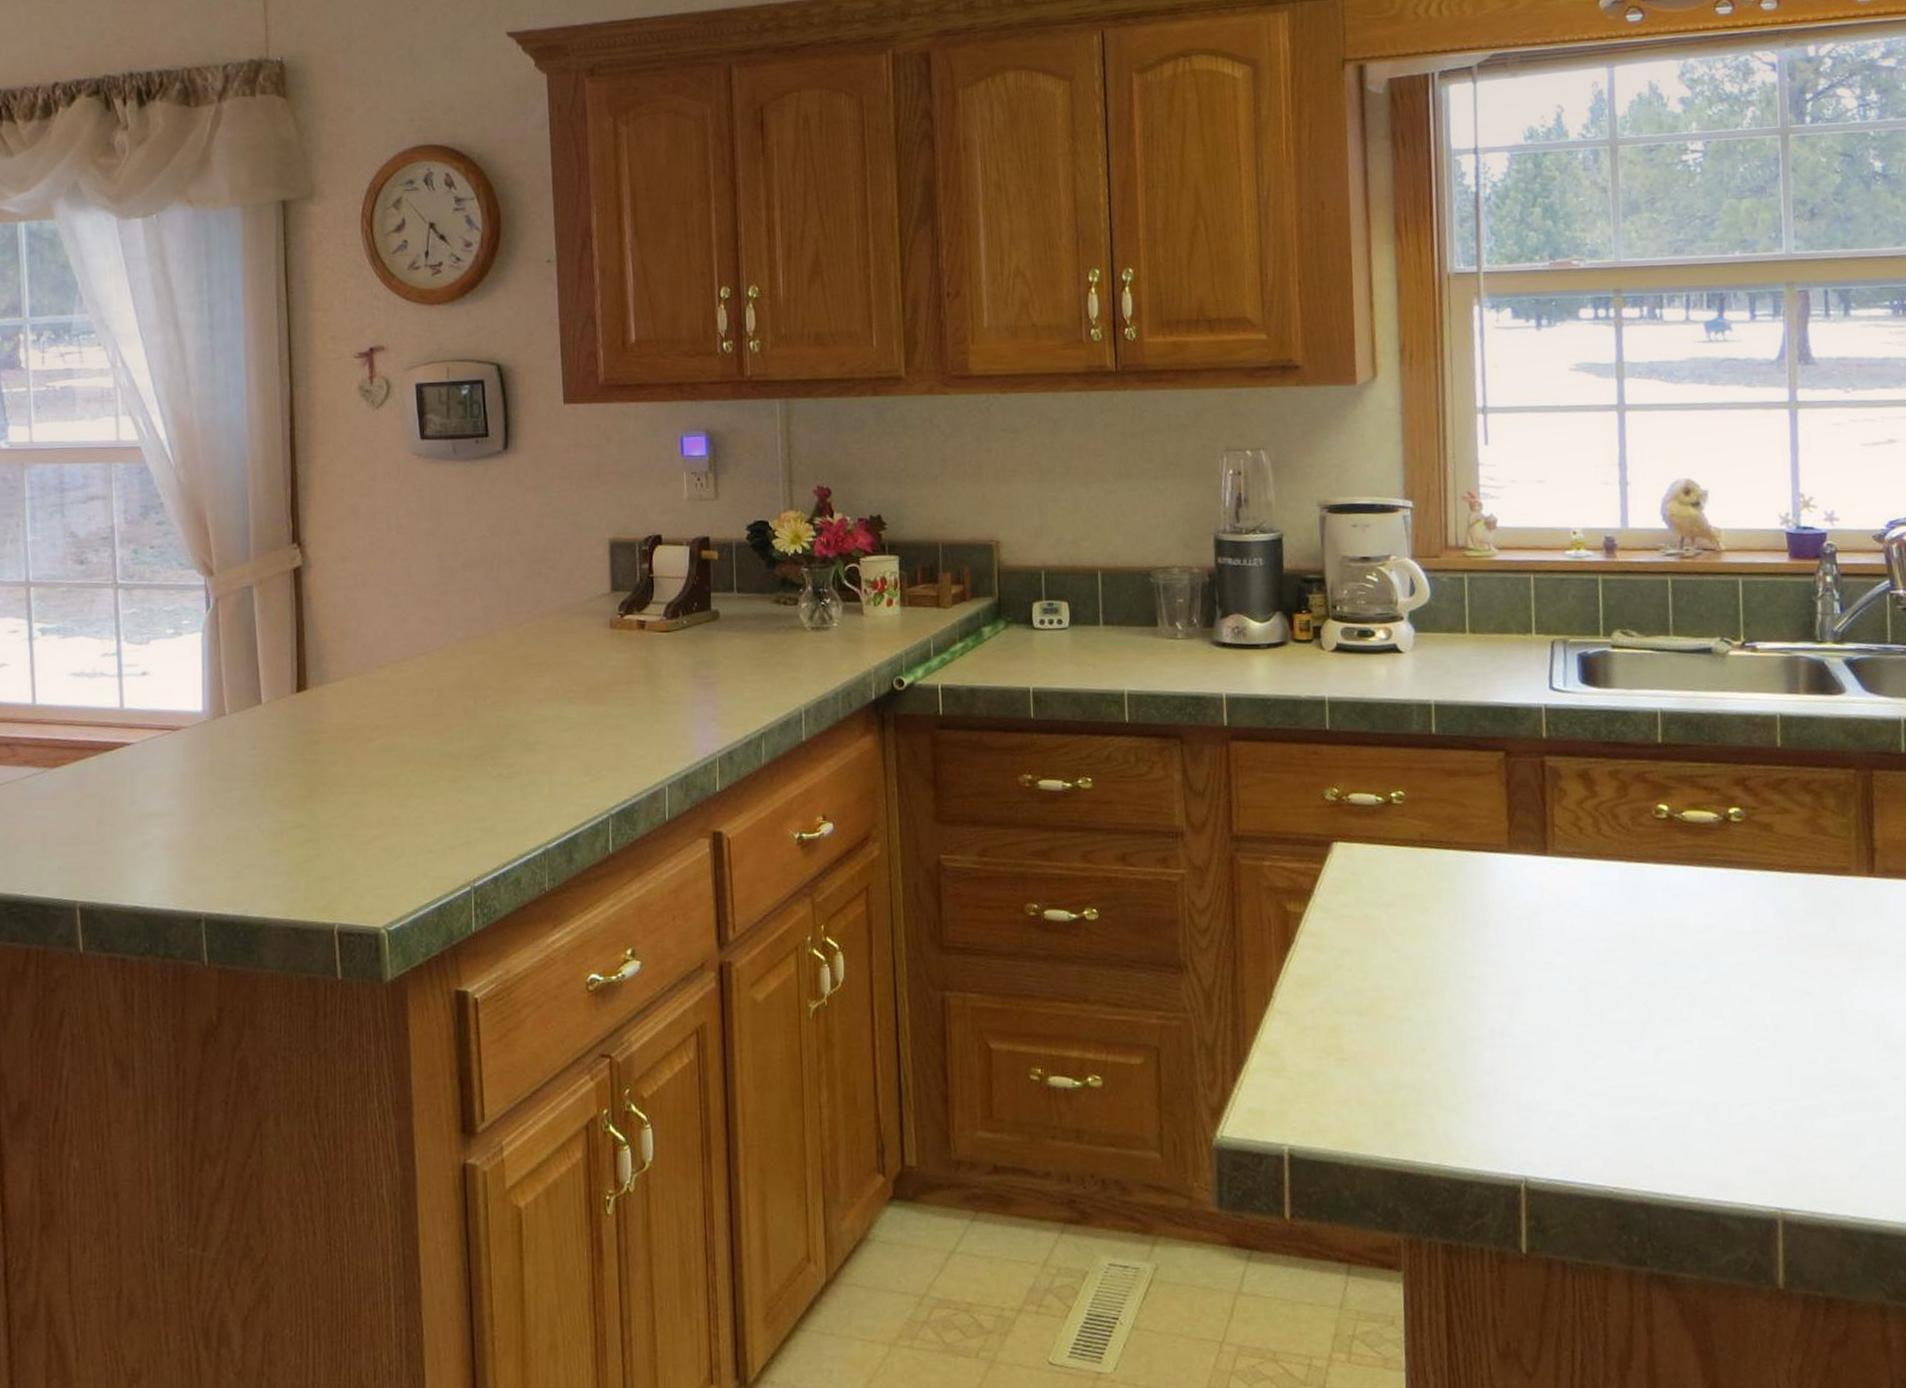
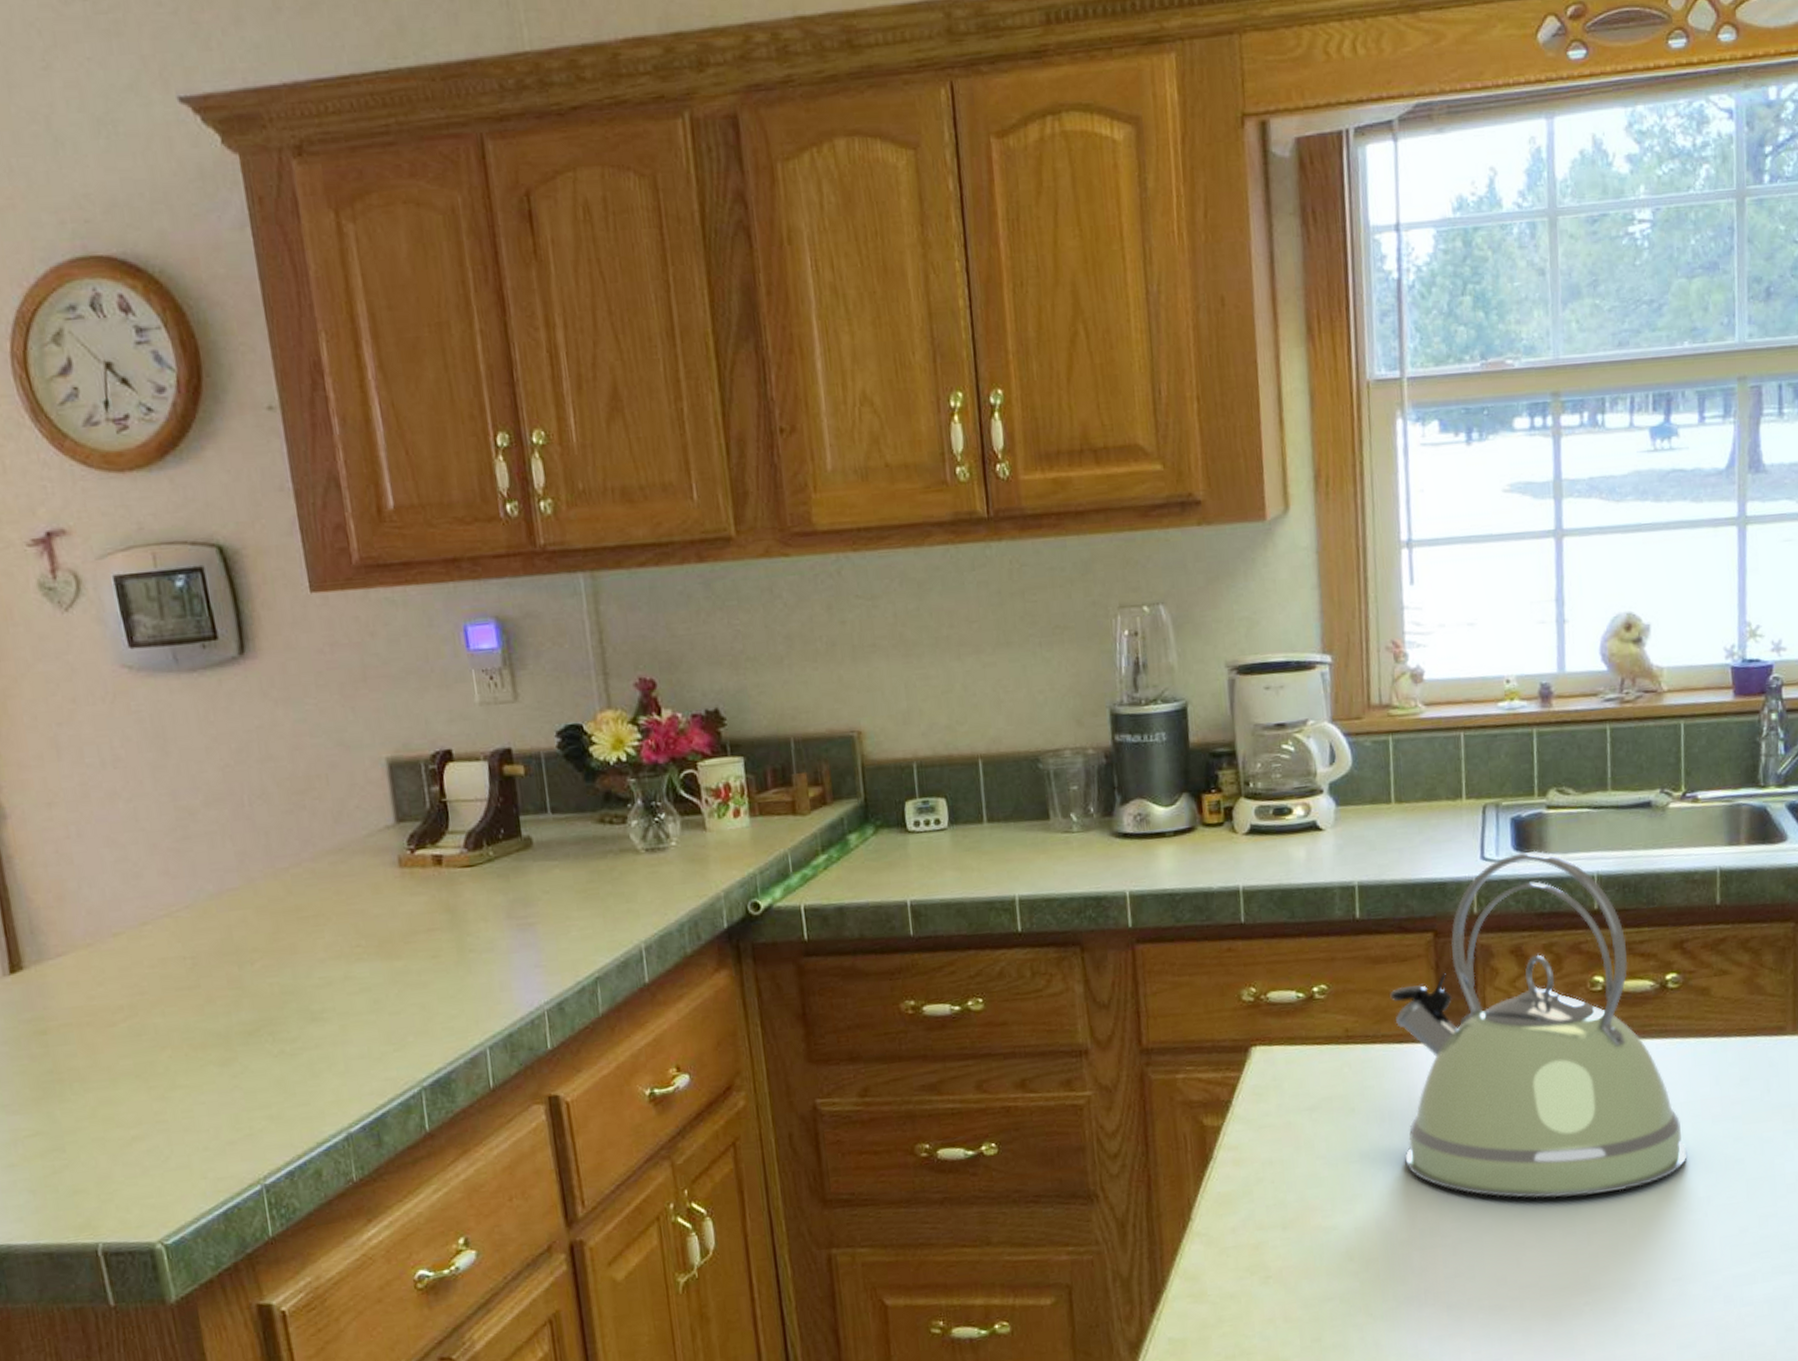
kettle: none [1463,684,1754,1012] -> present [1390,850,1687,1199]

